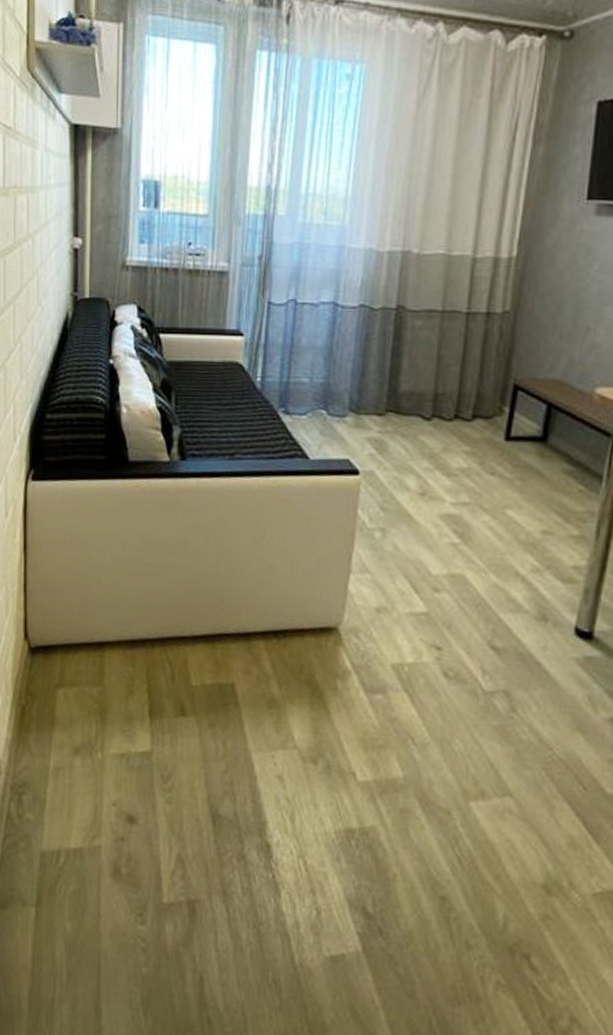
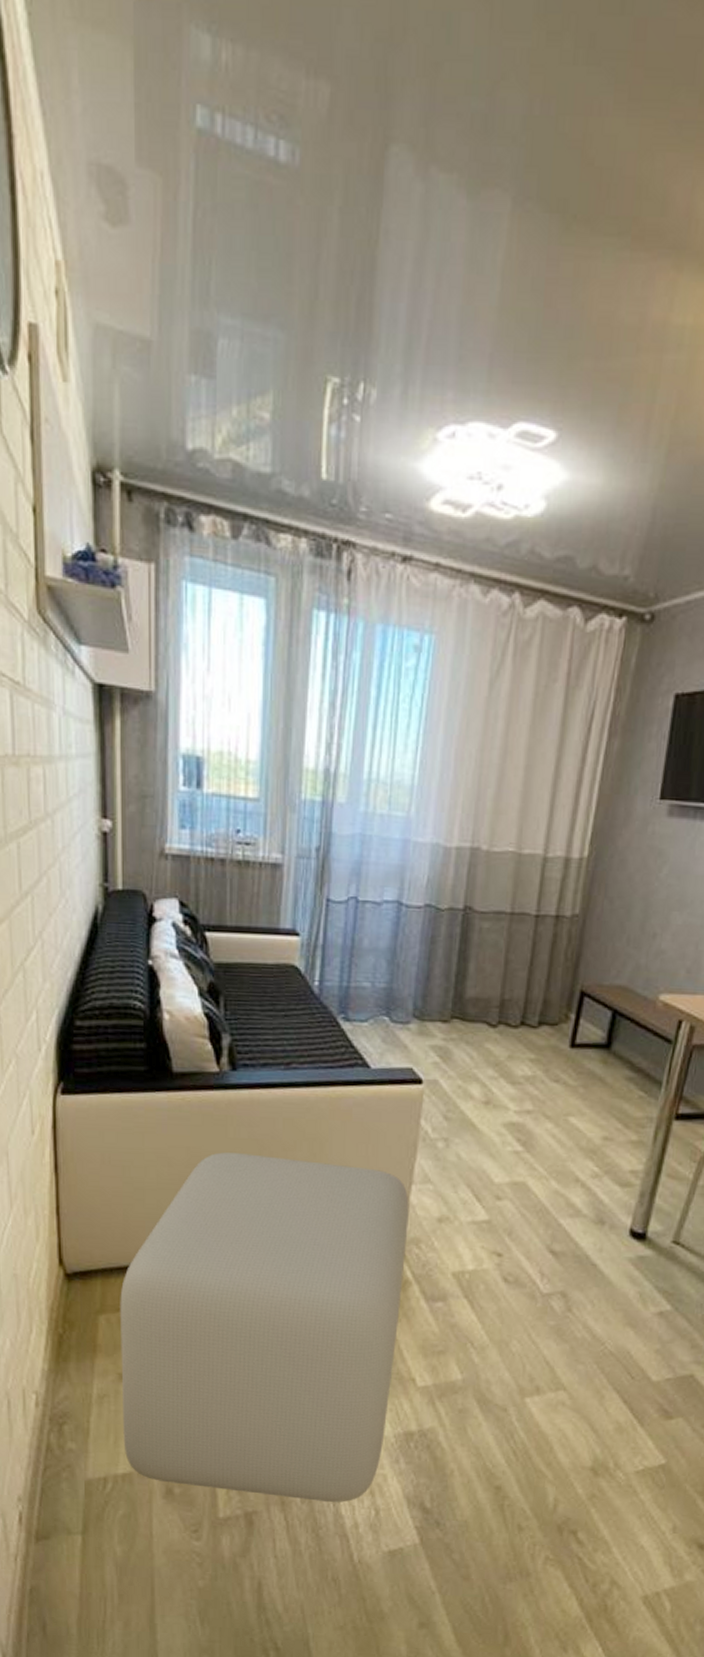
pouf: none [76,537,348,899] -> present [120,1152,409,1502]

